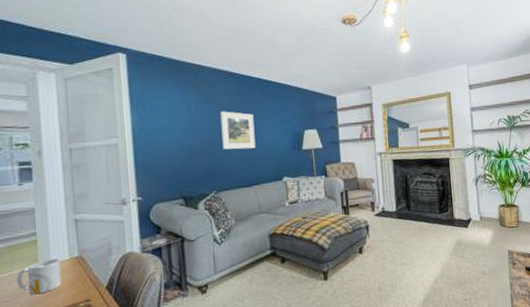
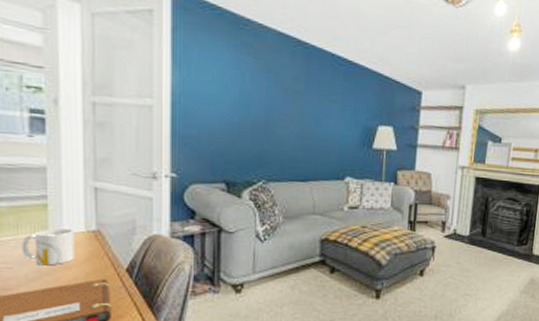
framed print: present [220,111,256,150] -> none [279,86,320,138]

